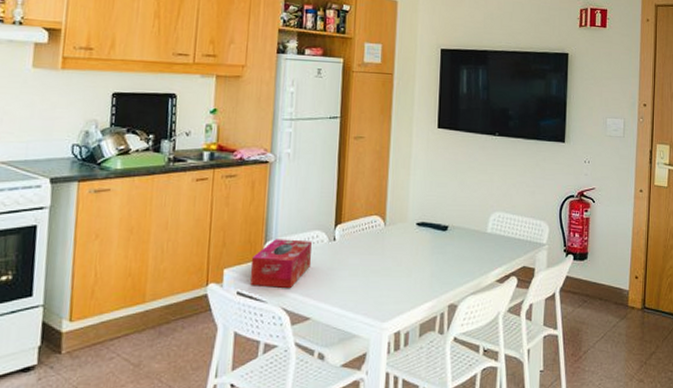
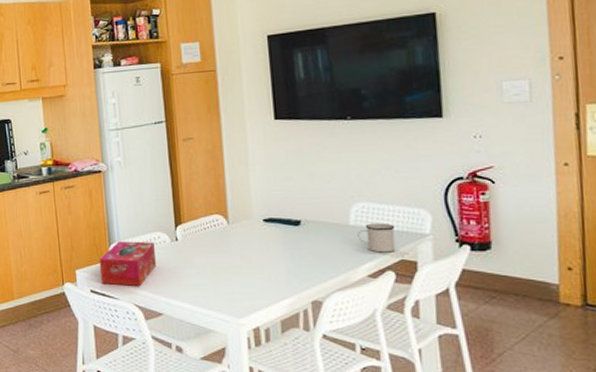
mug: none [492,232,522,259] -> present [357,223,396,253]

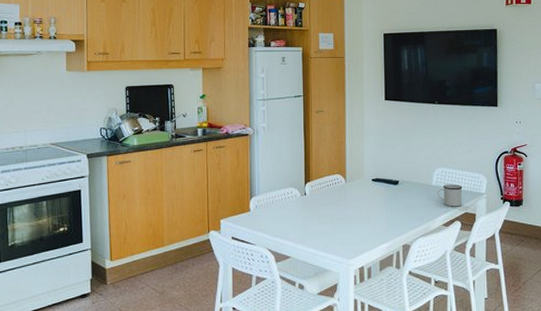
tissue box: present [99,241,156,287] -> none [241,195,287,234]

